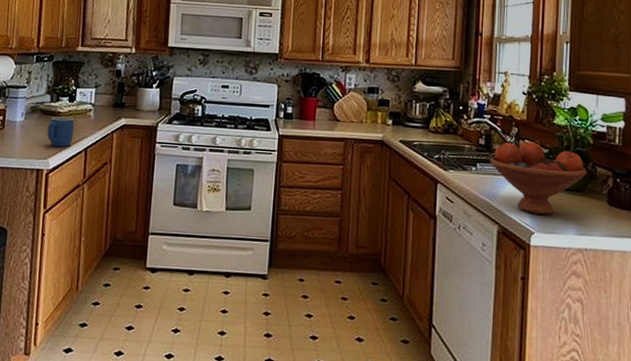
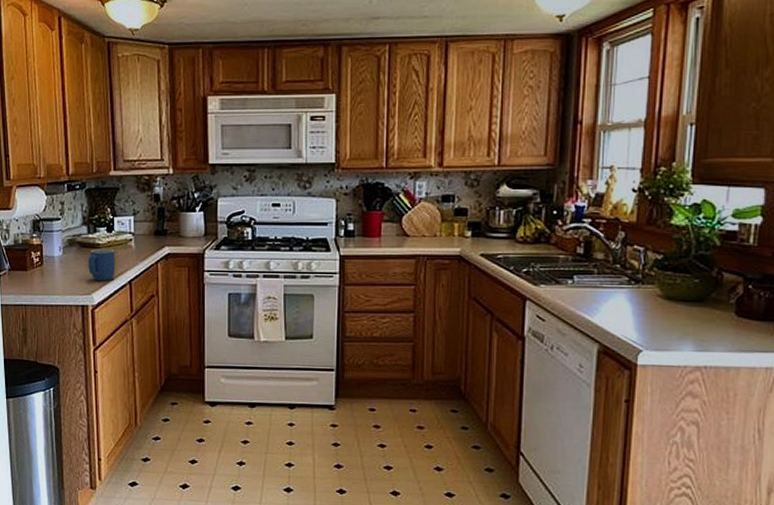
fruit bowl: present [490,141,587,215] -> none [590,246,711,330]

